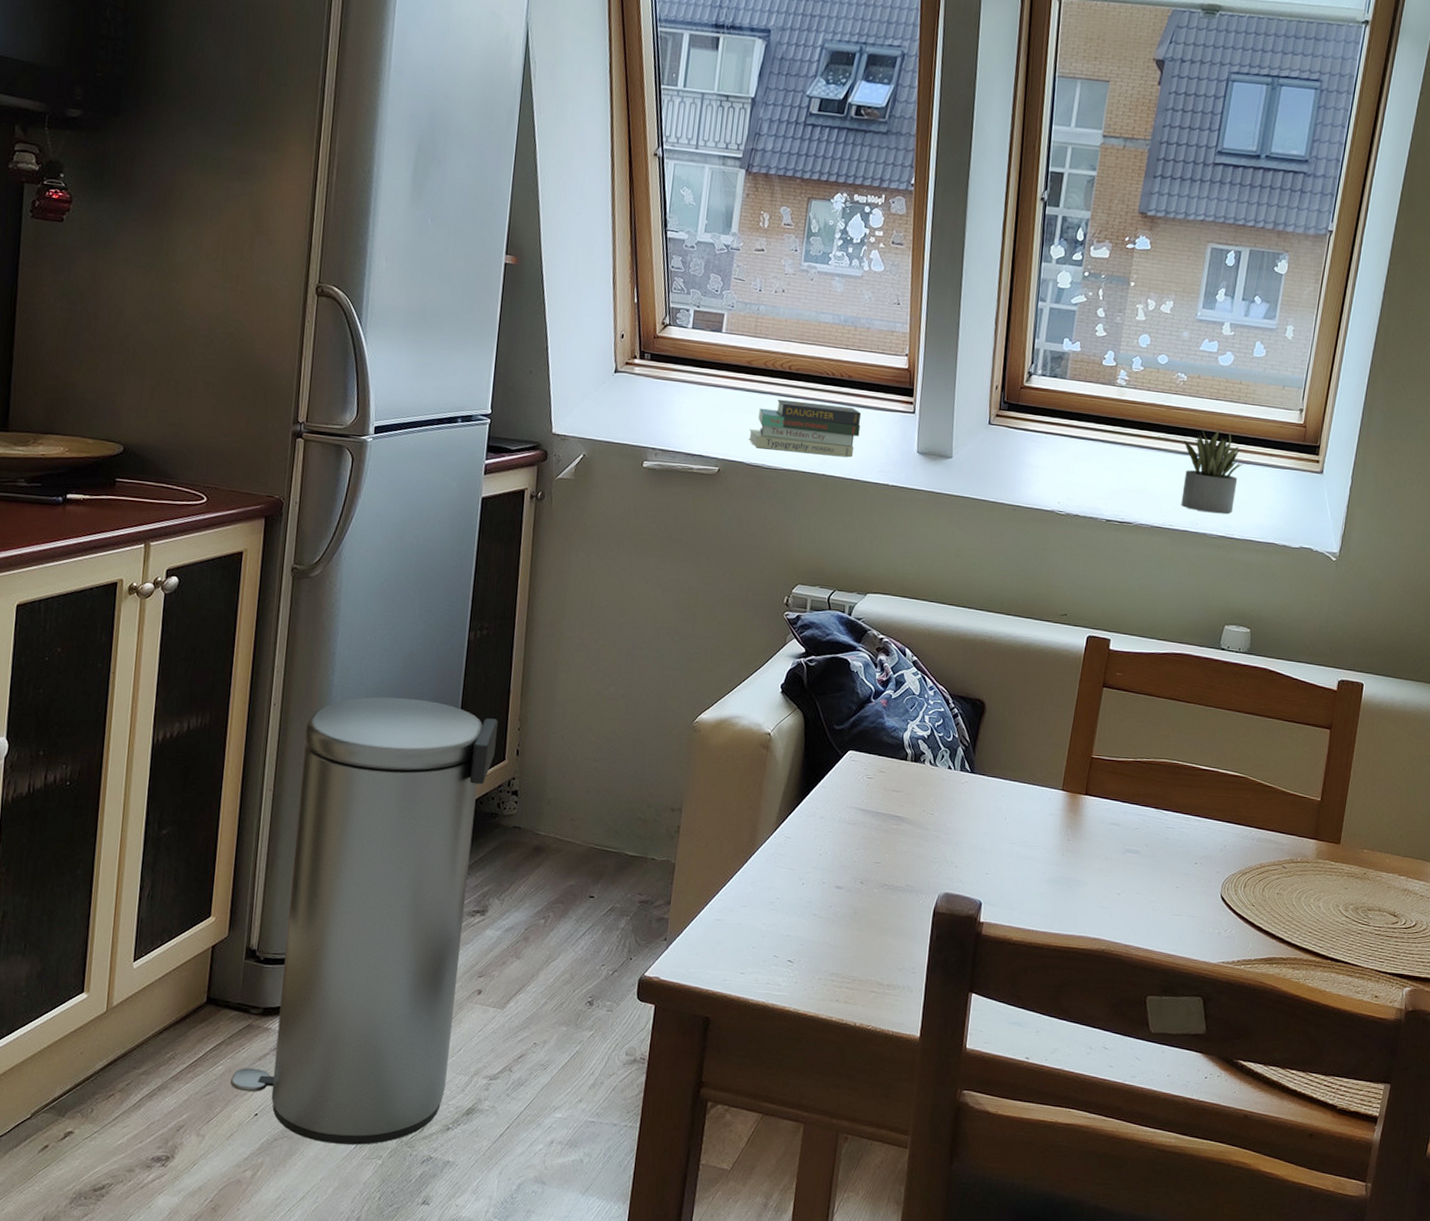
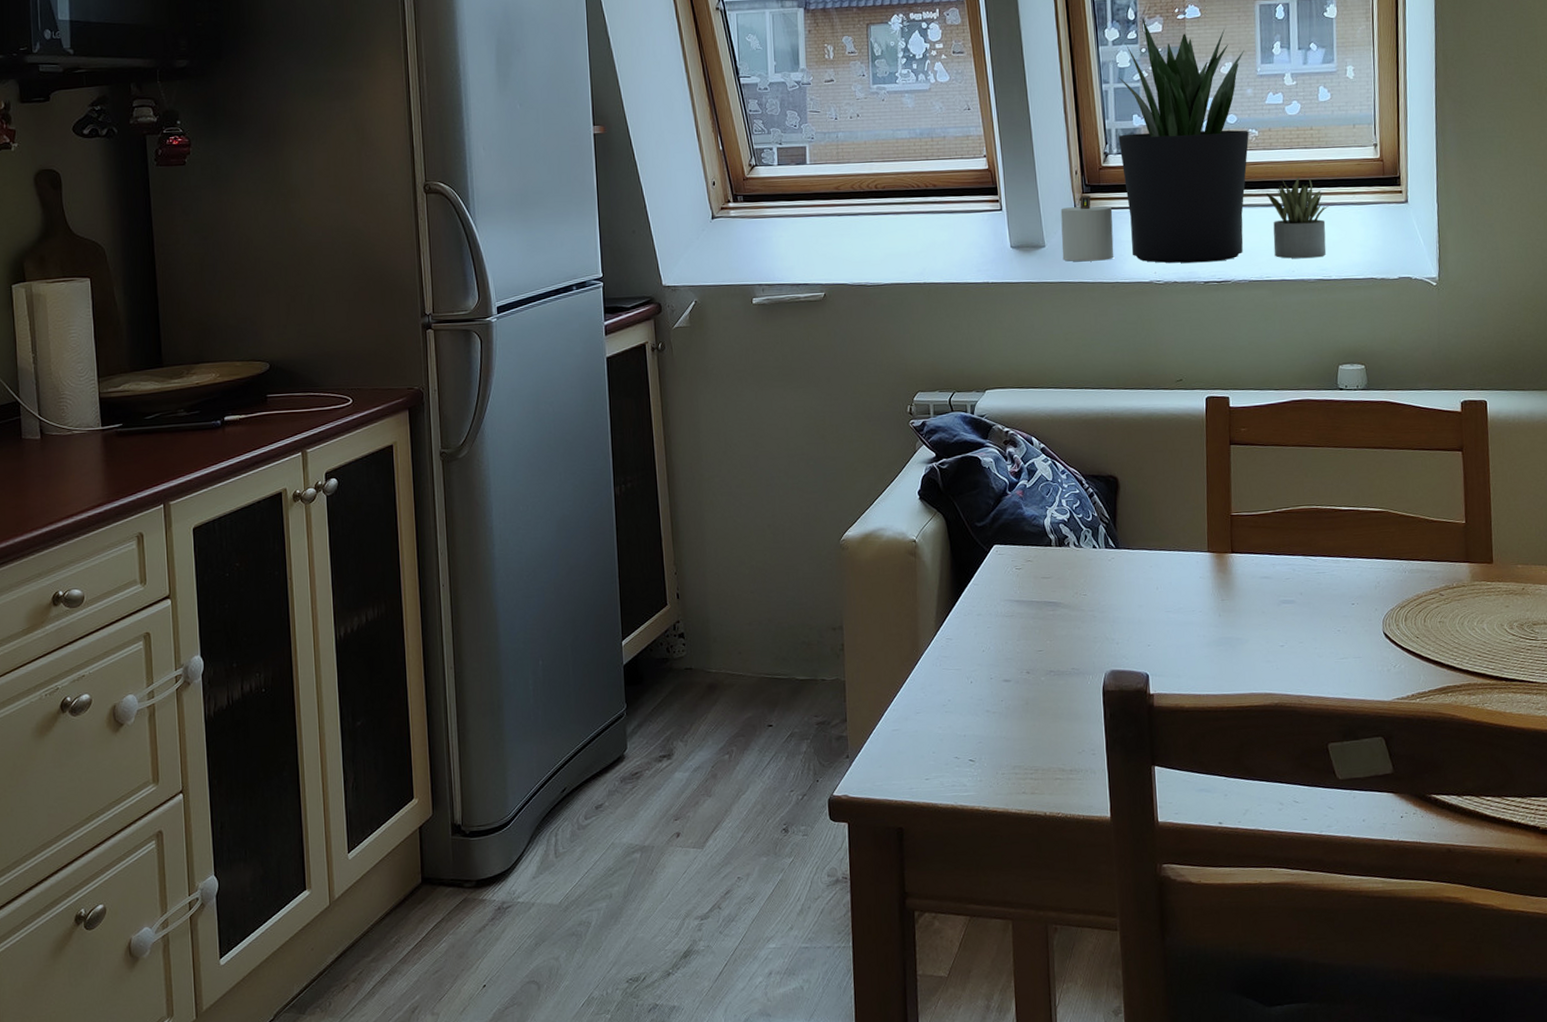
pedal bin: present [229,697,498,1145] -> none [455,559,660,1005]
books: present [747,399,862,458] -> none [847,215,953,268]
candle: none [967,411,1027,482] -> present [1060,195,1114,262]
planter: none [1038,241,1189,502] -> present [1118,18,1249,263]

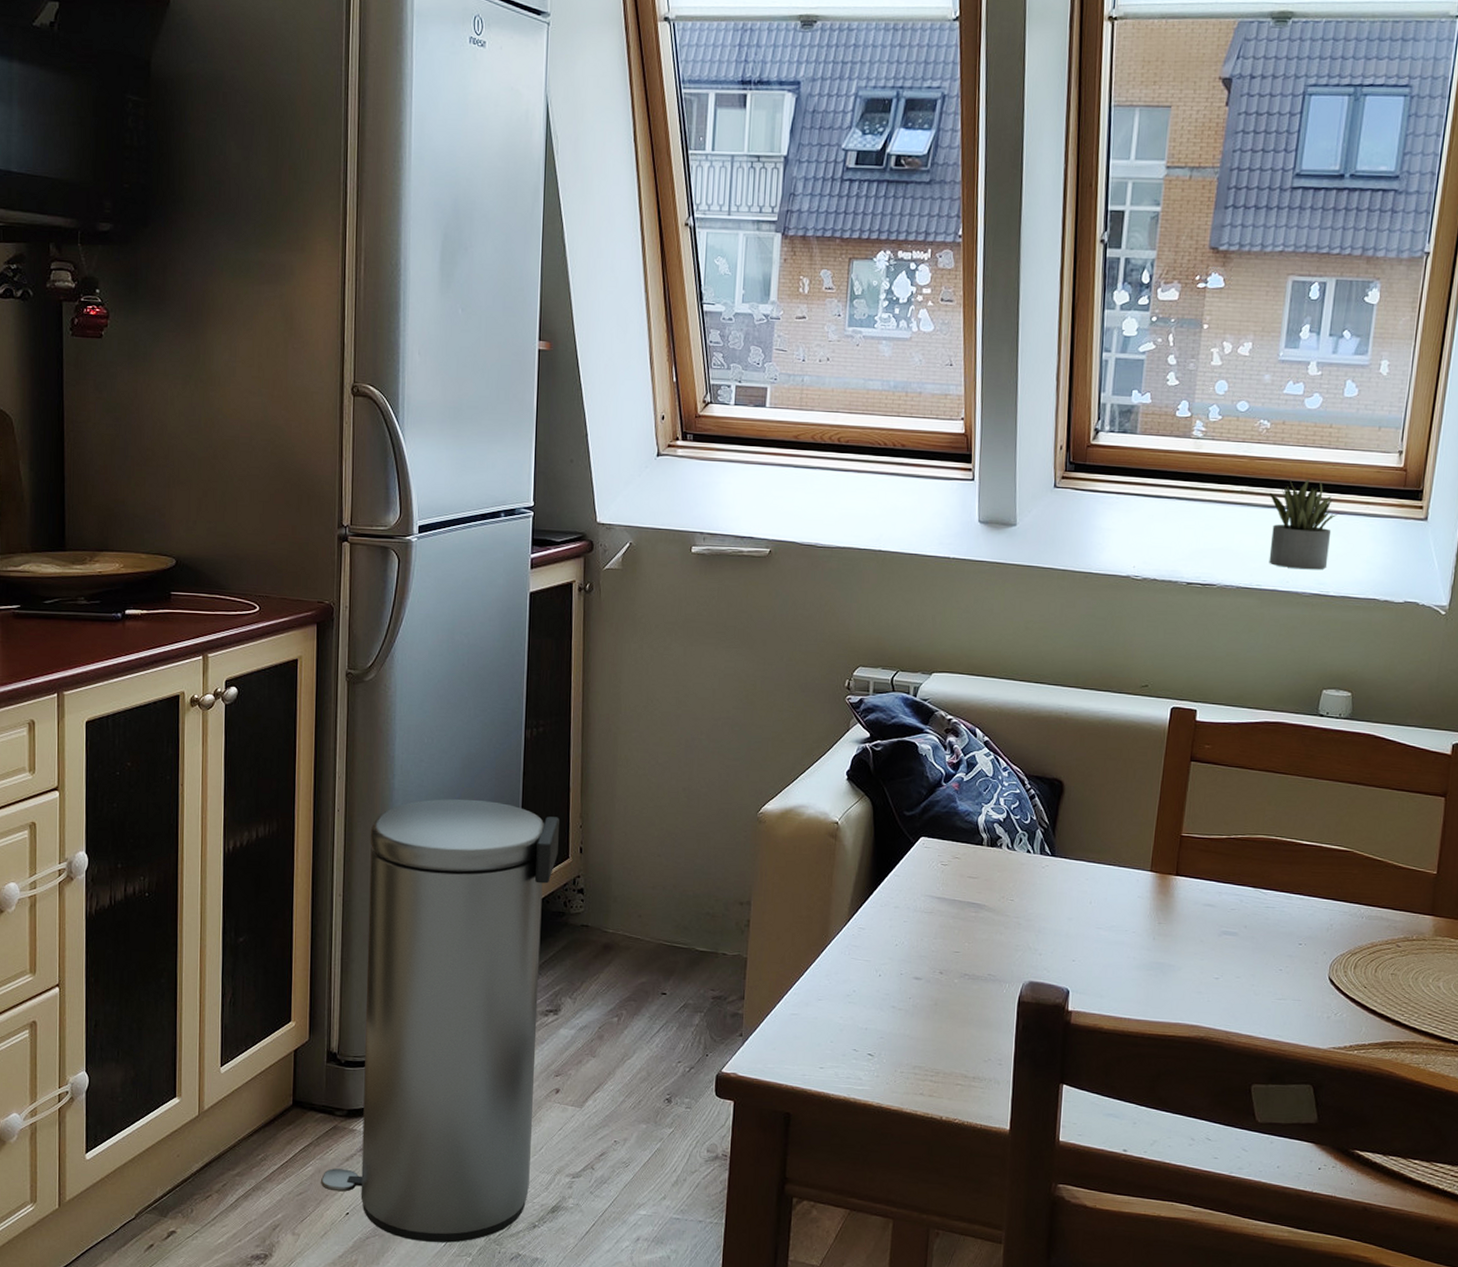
pedal bin: none [455,559,660,1005] -> present [320,798,559,1243]
candle: present [1060,195,1114,262] -> none [1034,473,1096,548]
planter: present [1118,18,1249,263] -> none [1111,283,1269,562]

